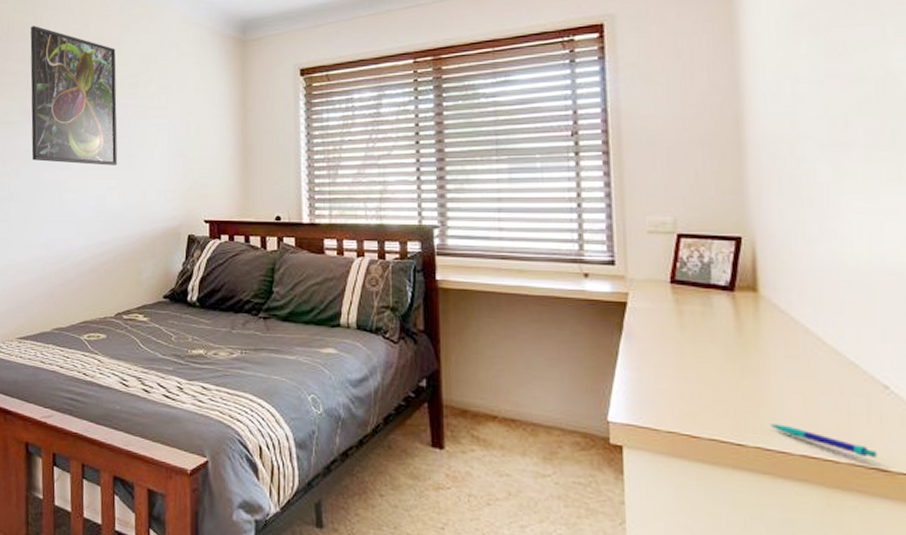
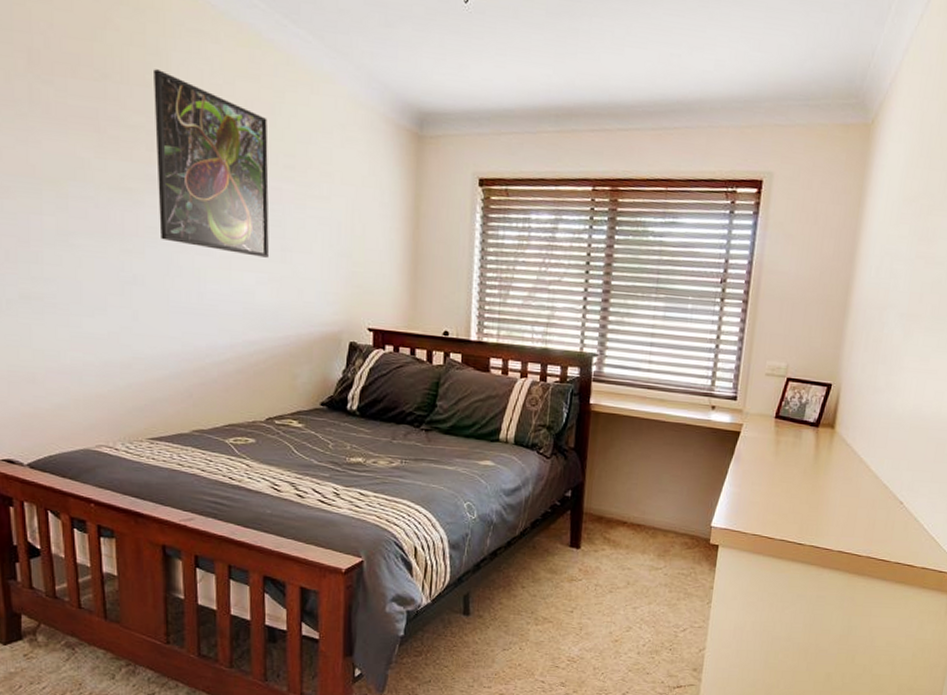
pen: present [769,424,878,457] -> none [822,528,886,552]

